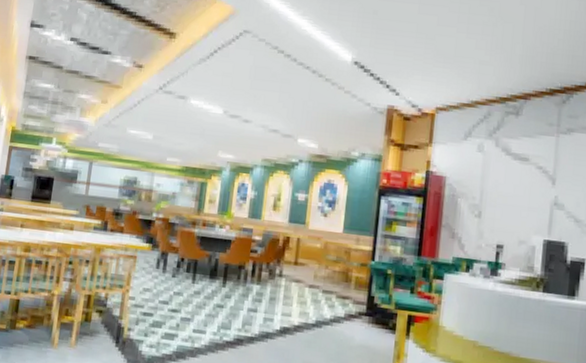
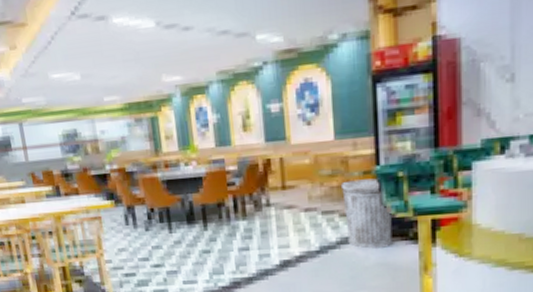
trash can: none [340,268,378,332] -> present [342,178,392,249]

